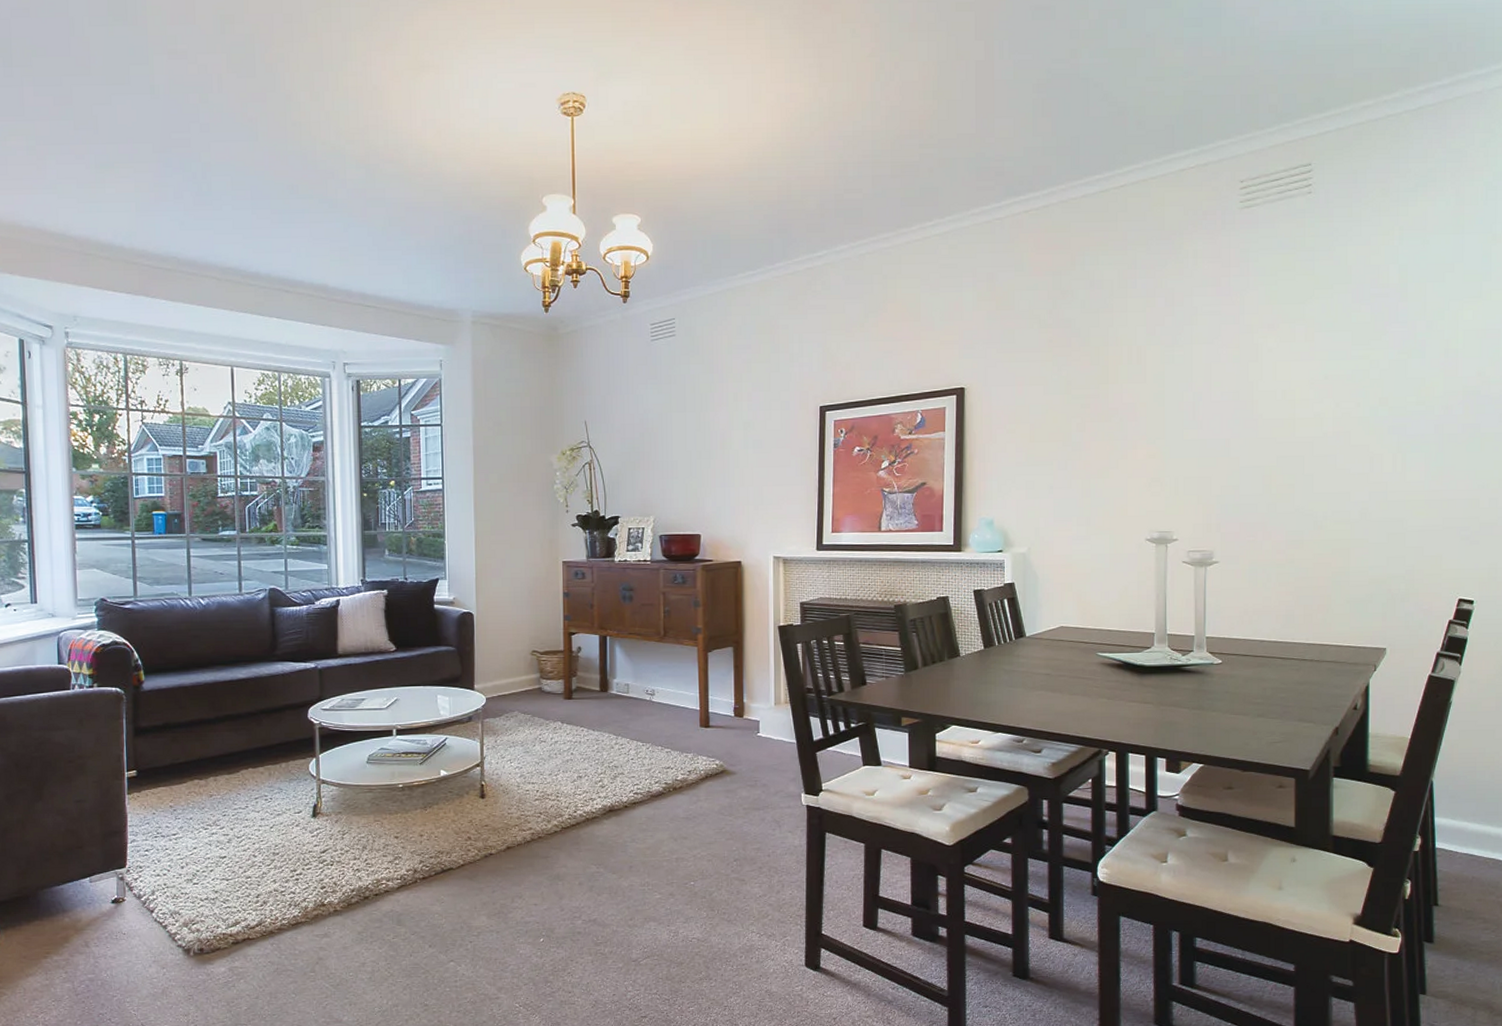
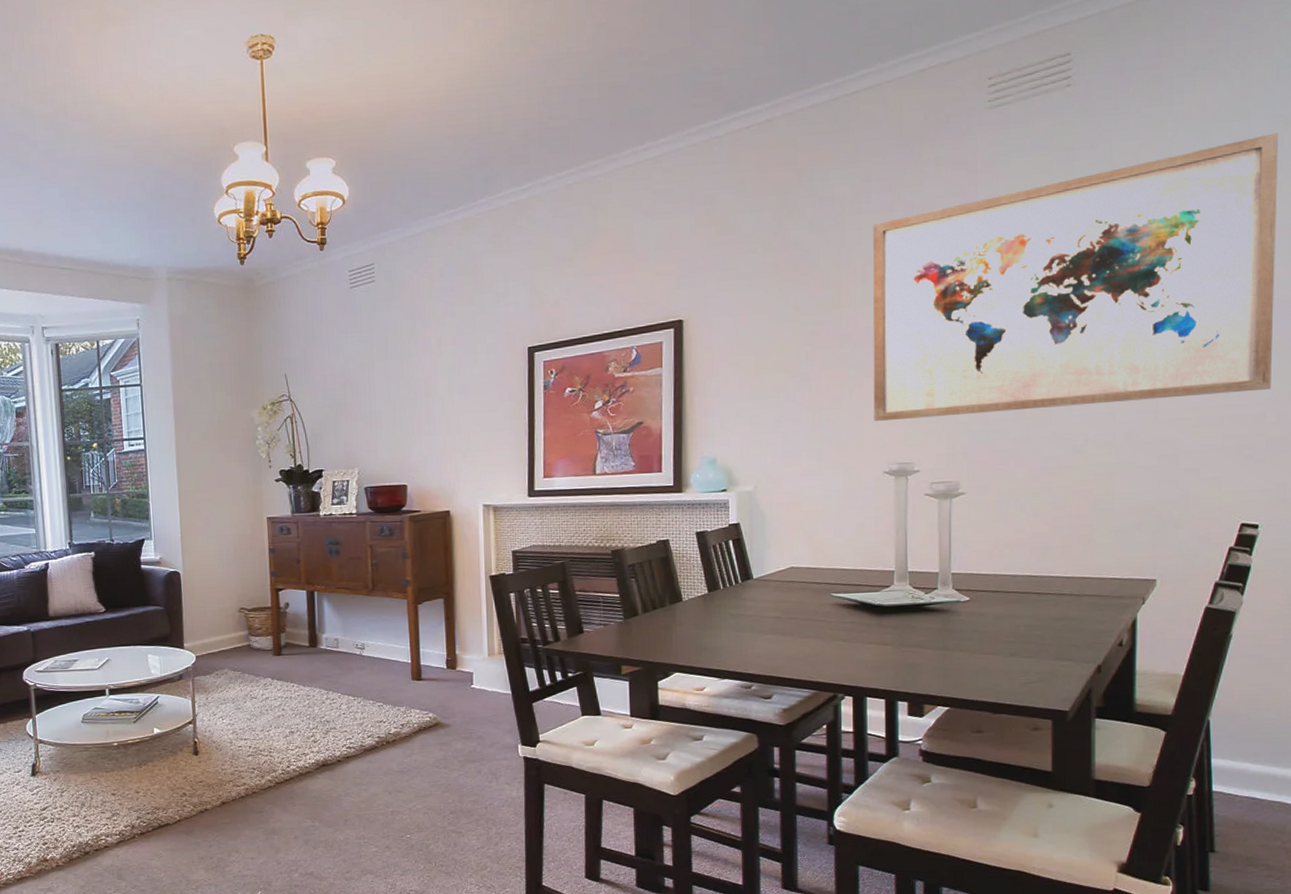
wall art: none [1137,247,1488,492] -> present [873,133,1279,422]

